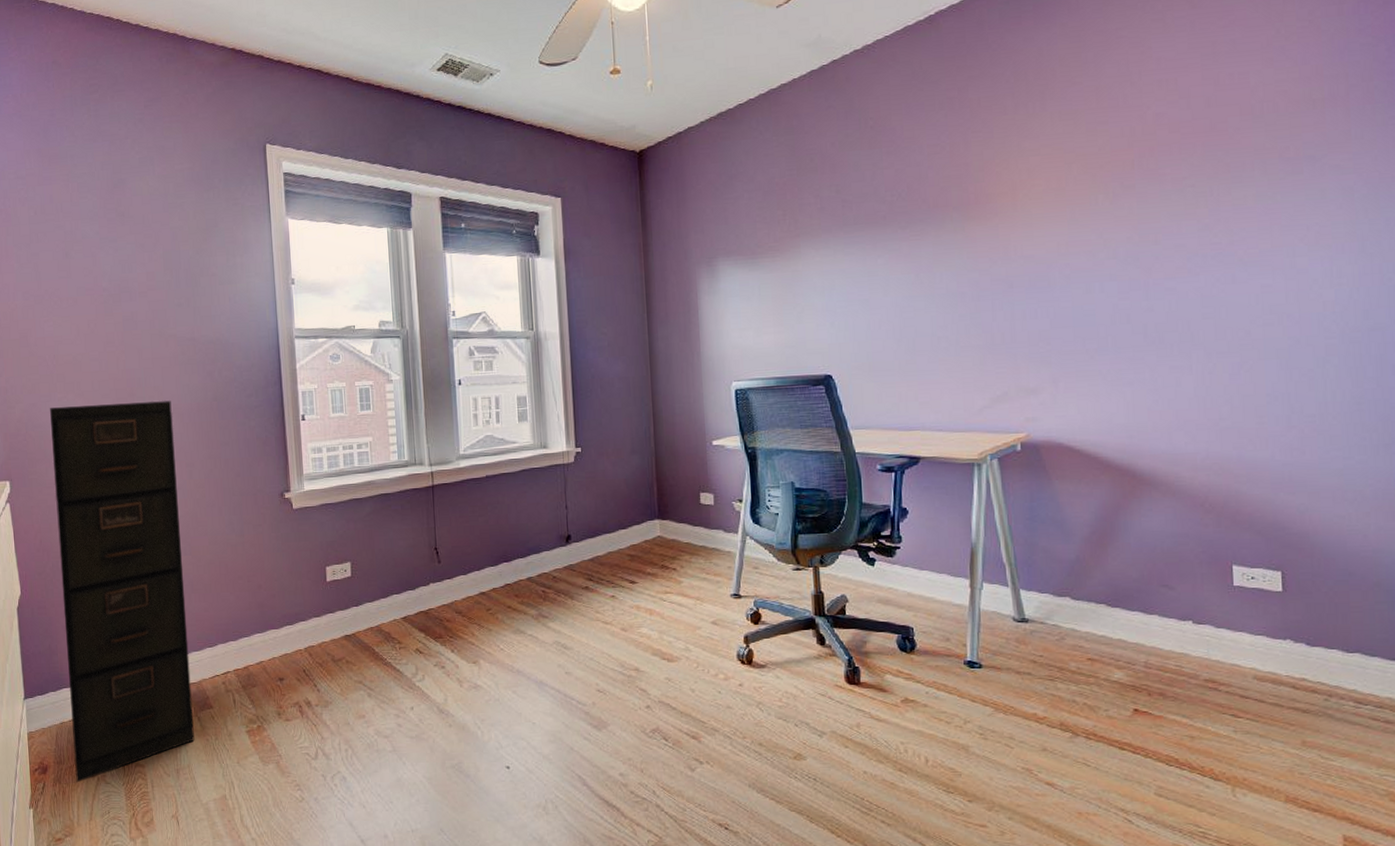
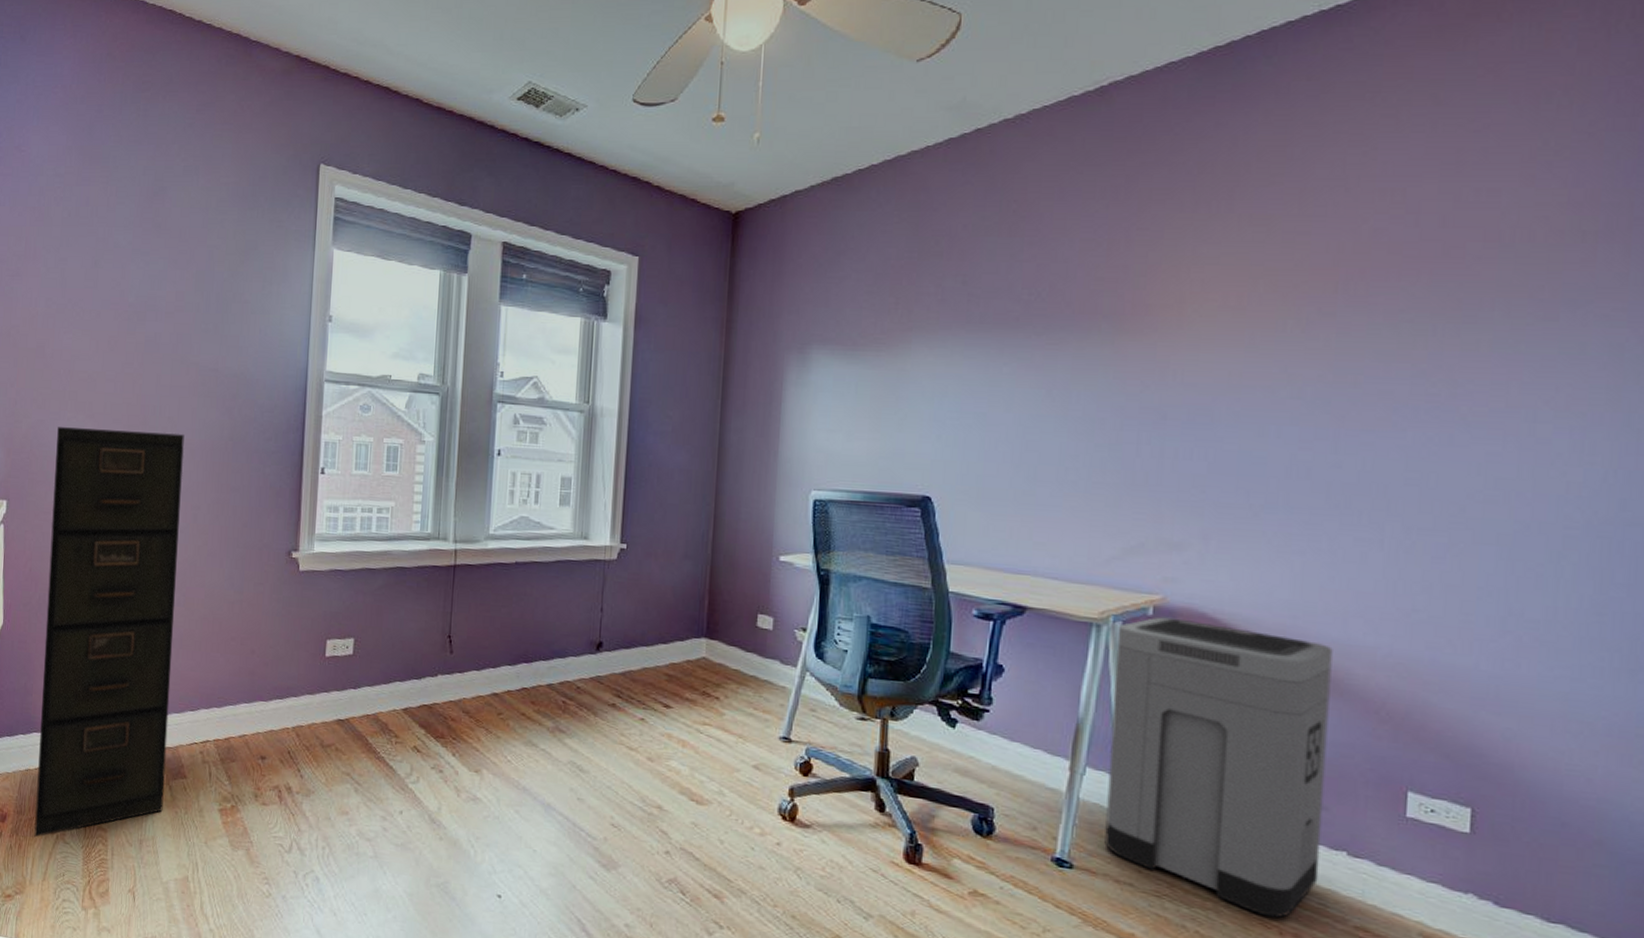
trash can: none [995,450,1173,683] -> present [1104,617,1333,919]

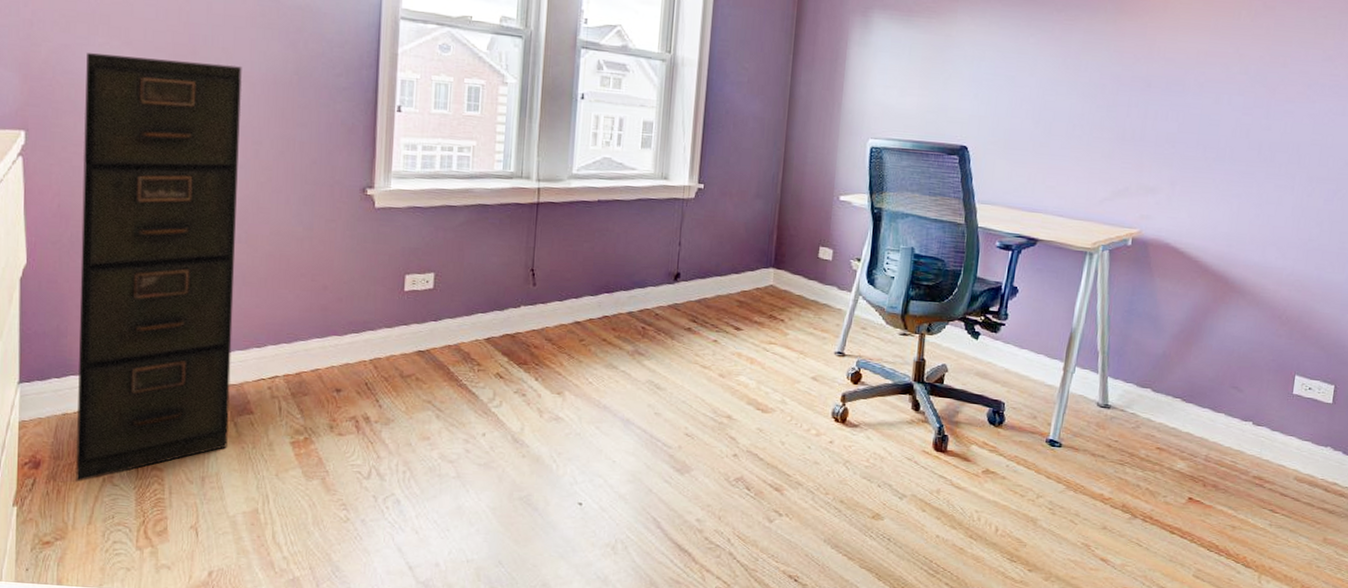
trash can: present [1104,617,1333,919] -> none [1086,246,1254,475]

